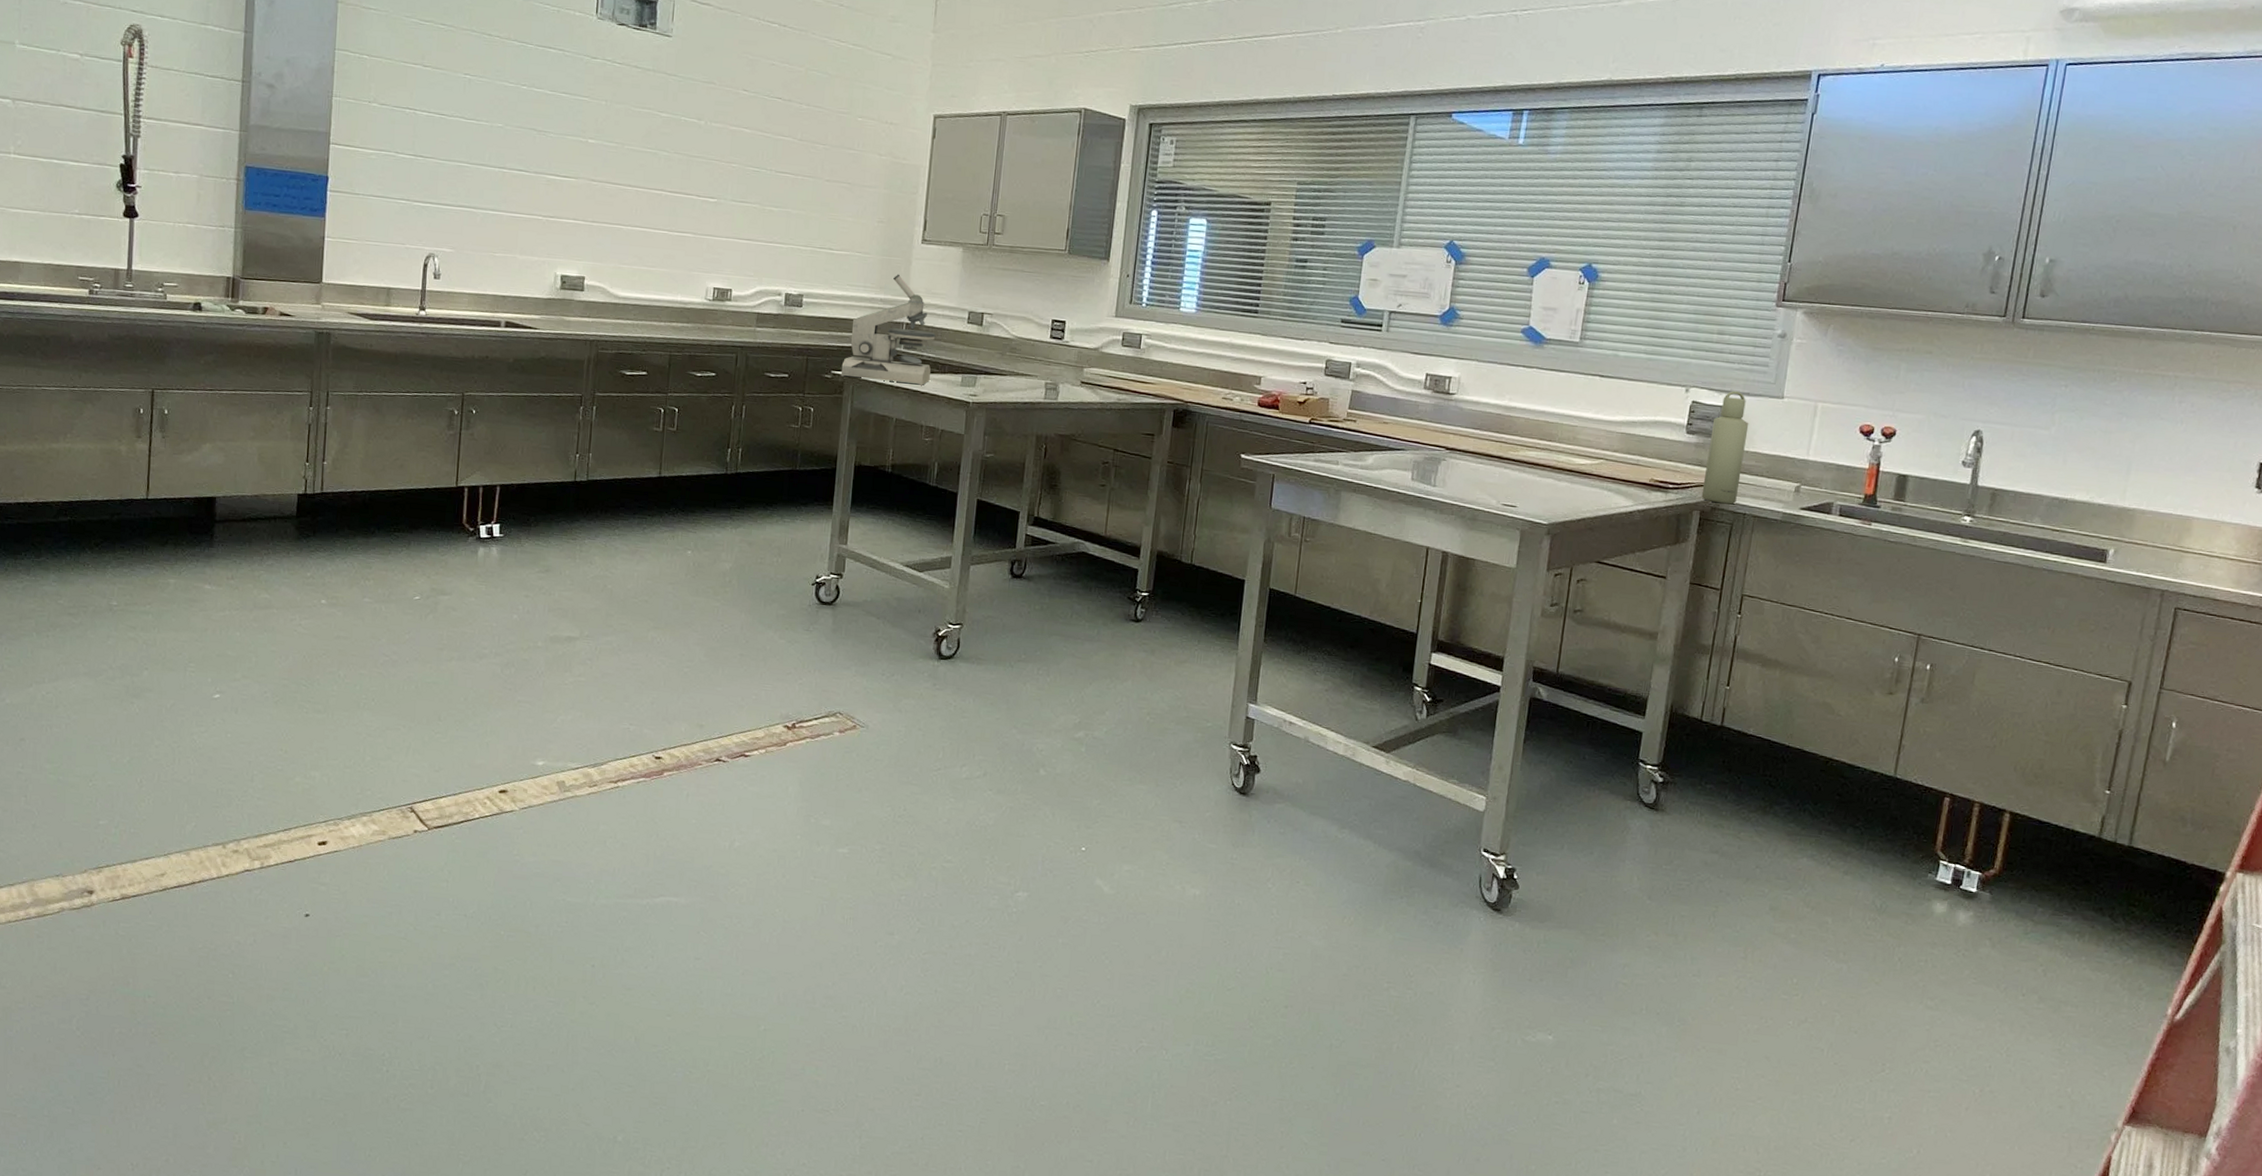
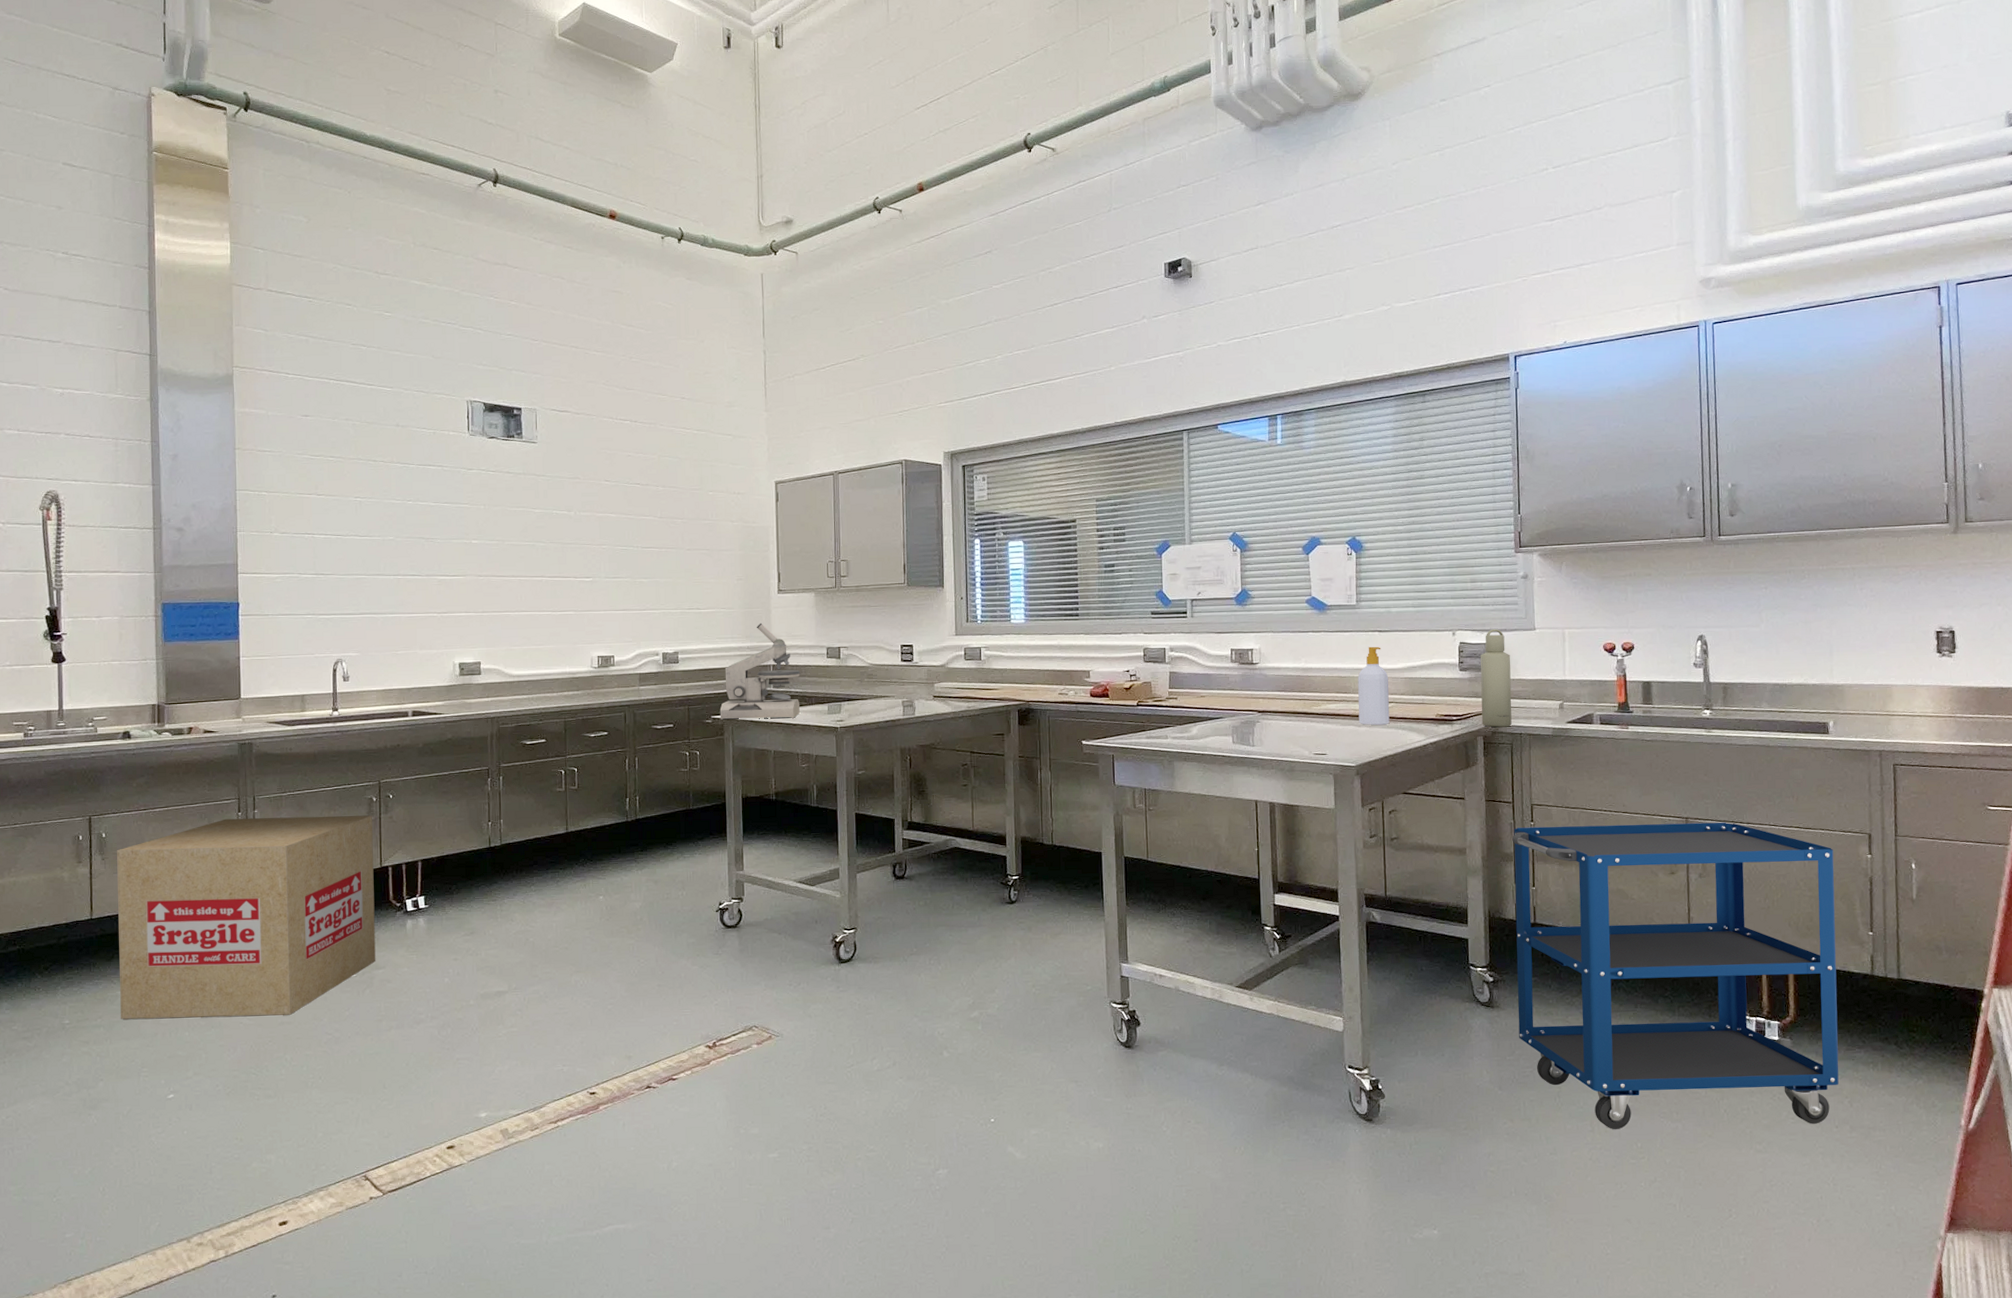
cardboard box: none [171,411,452,630] -> present [117,815,376,1019]
soap bottle: none [1559,392,1603,483] -> present [1358,646,1390,726]
utility cart: none [1681,618,2084,989] -> present [1512,822,1839,1130]

